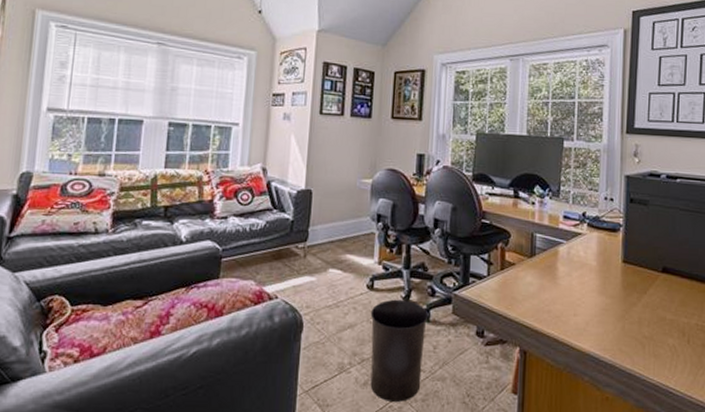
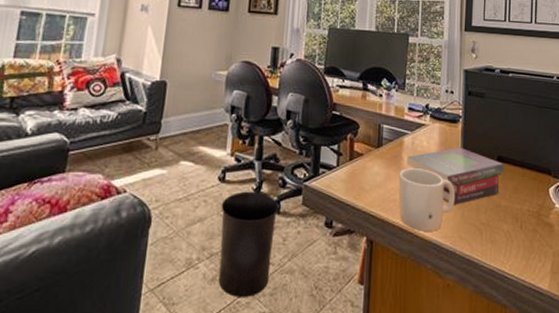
mug: none [553,279,615,344] -> present [398,168,456,231]
books: none [562,257,670,317] -> present [407,147,504,205]

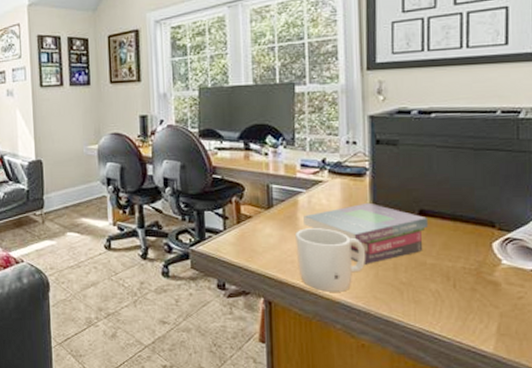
waste bin: present [218,191,279,297] -> none [111,257,168,352]

